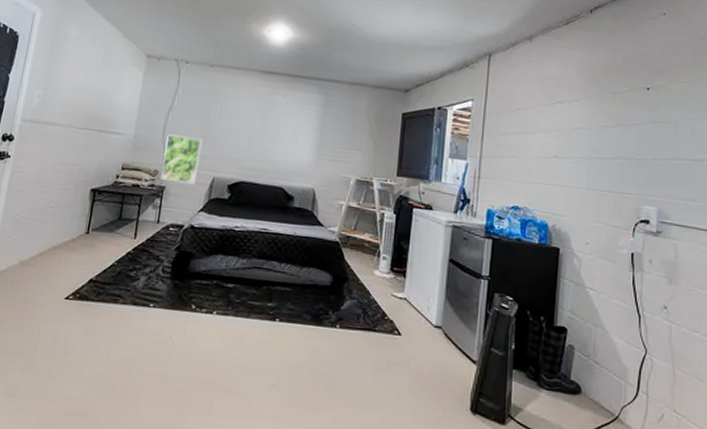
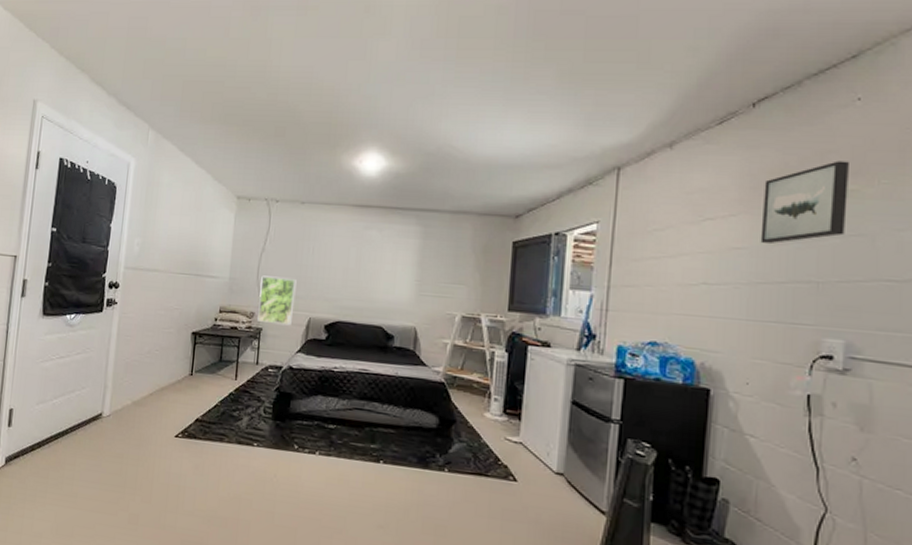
wall art: none [596,61,658,126] -> present [760,160,849,245]

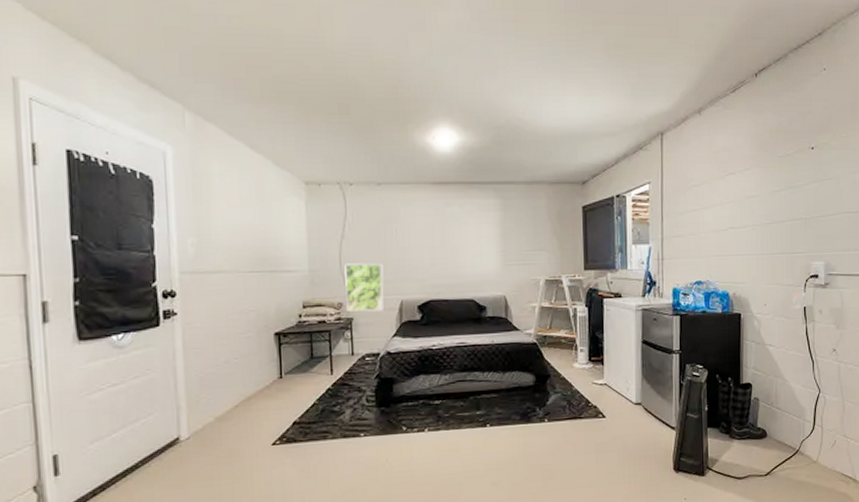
wall art: present [760,160,849,245] -> none [767,120,821,191]

